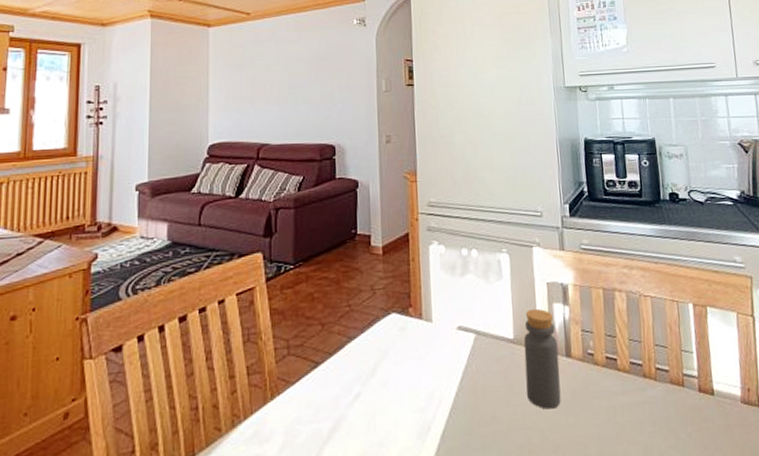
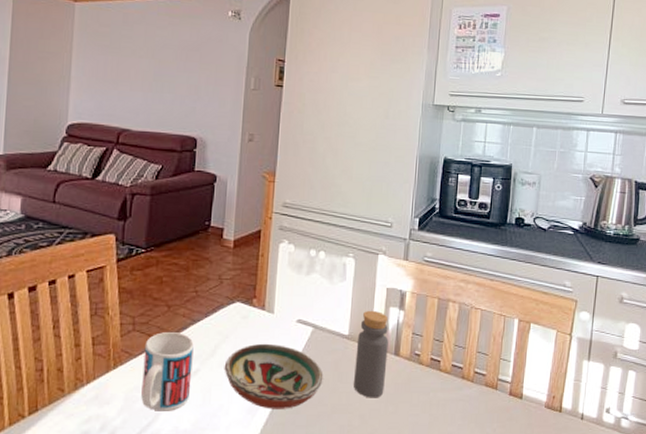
mug: none [301,352,354,445] -> present [141,332,194,411]
decorative bowl: none [386,356,494,432] -> present [224,343,324,409]

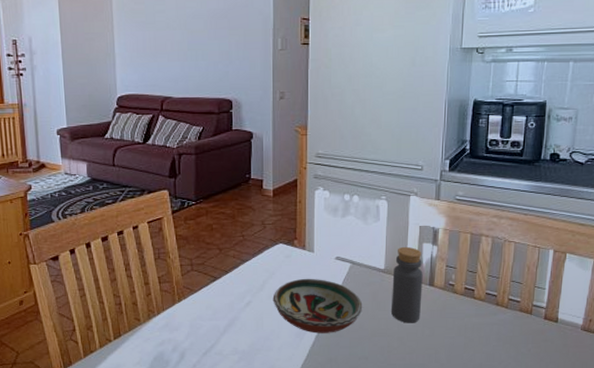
mug: present [141,332,194,411] -> none [202,271,245,336]

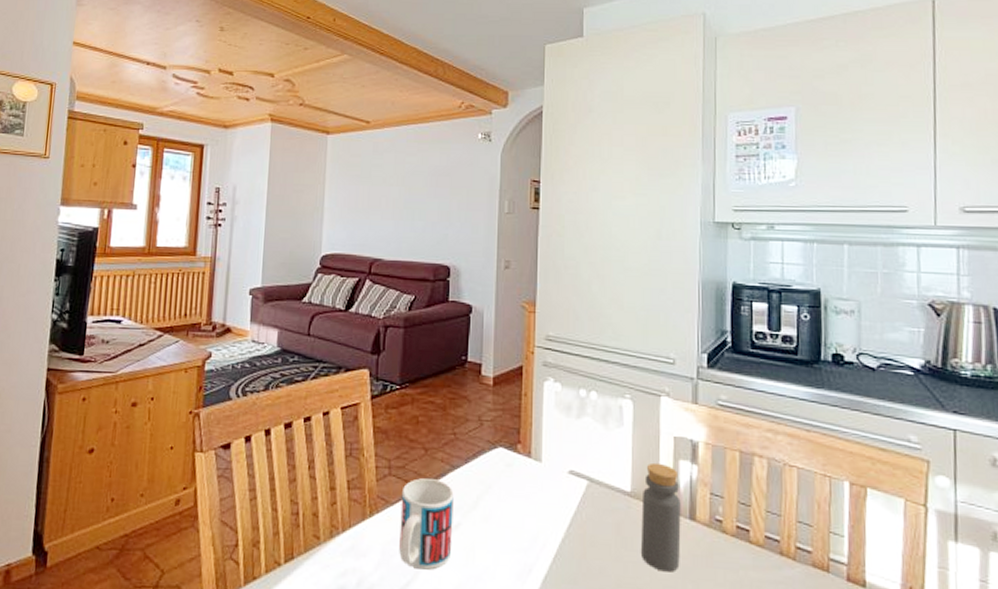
mug: none [202,271,245,336] -> present [399,478,454,570]
decorative bowl: present [272,278,363,333] -> none [488,496,604,578]

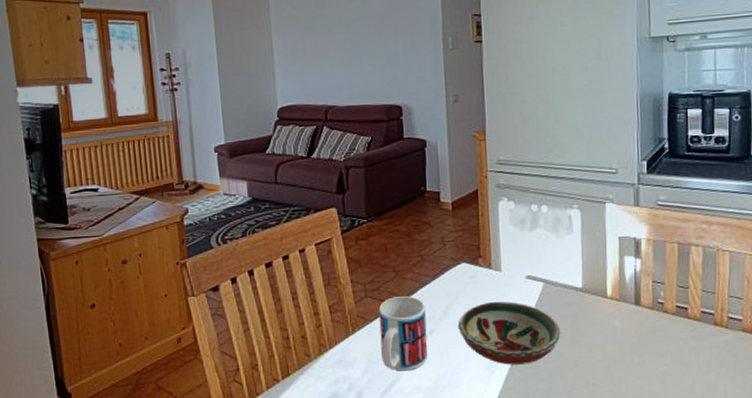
decorative bowl: none [488,496,604,578] -> present [457,301,561,365]
bottle: present [641,462,681,572] -> none [592,260,628,350]

